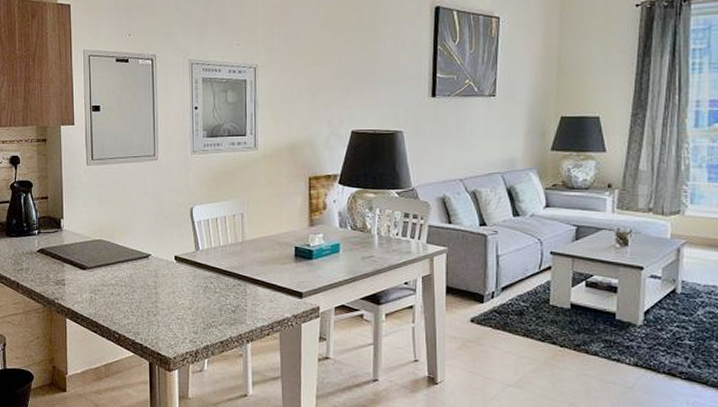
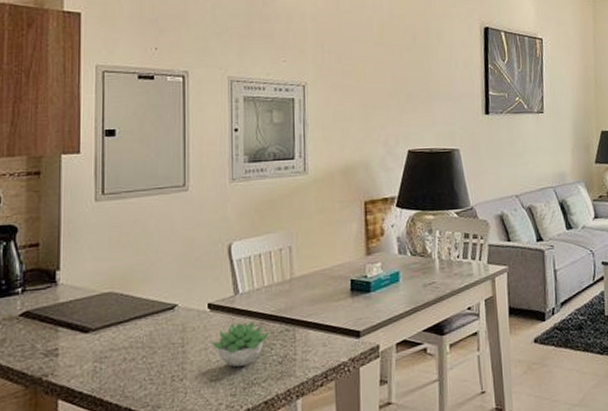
succulent plant: none [177,274,225,310] -> present [211,321,270,367]

